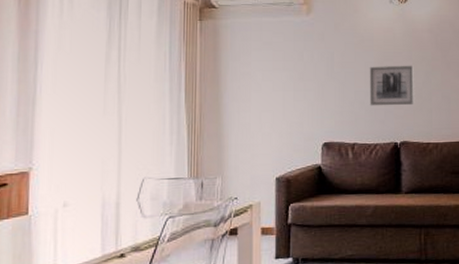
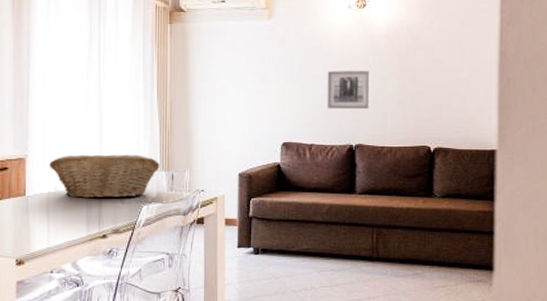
fruit basket: none [58,162,188,214] -> present [49,154,160,199]

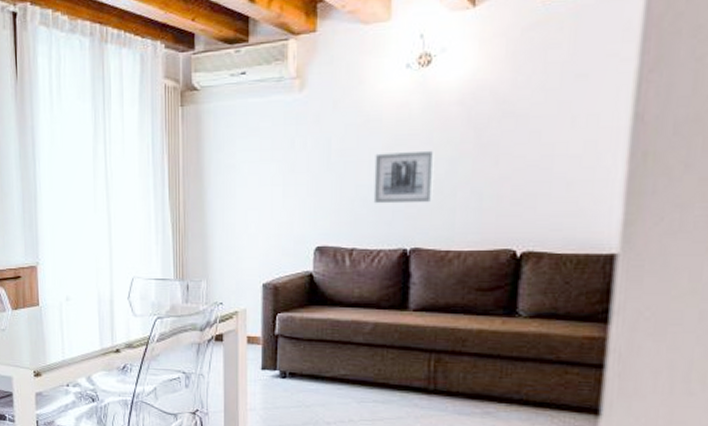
fruit basket: present [49,154,160,199] -> none [60,262,173,311]

